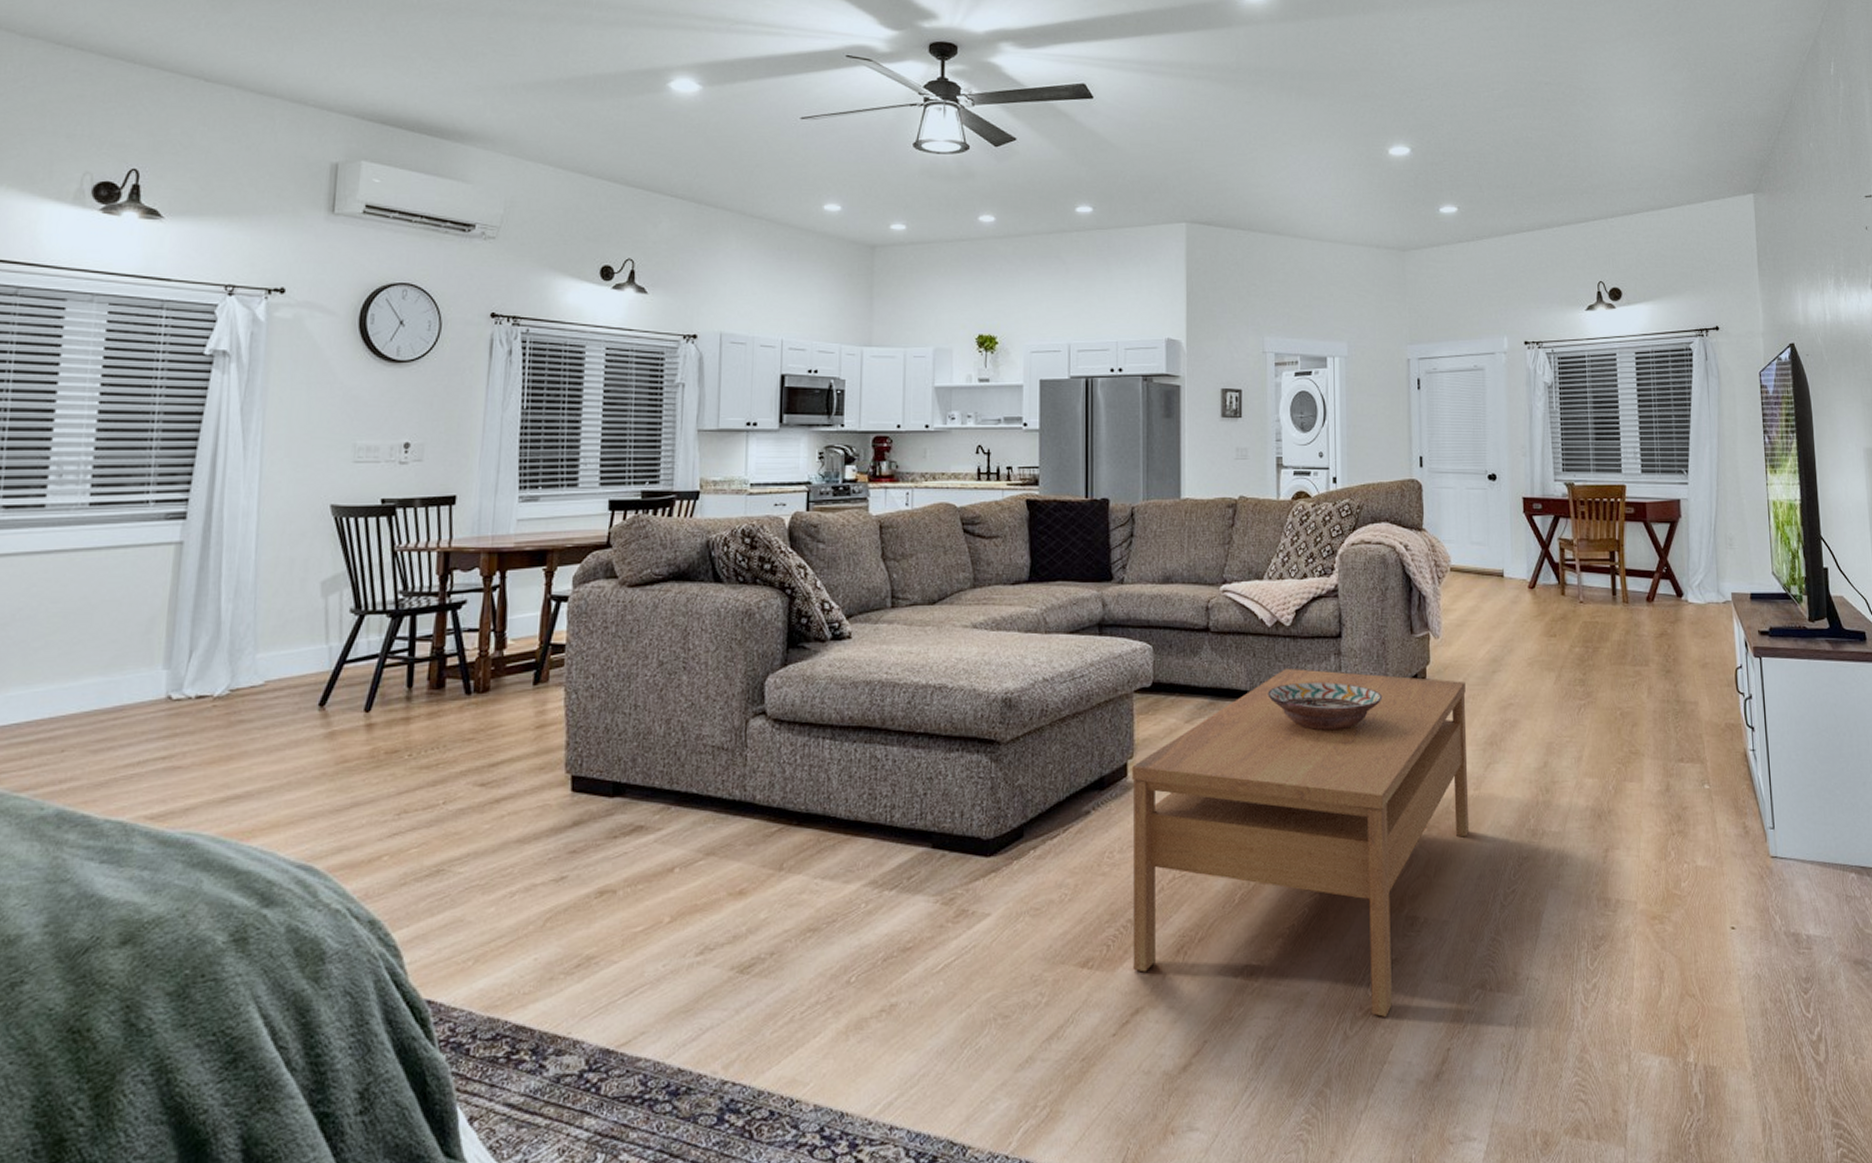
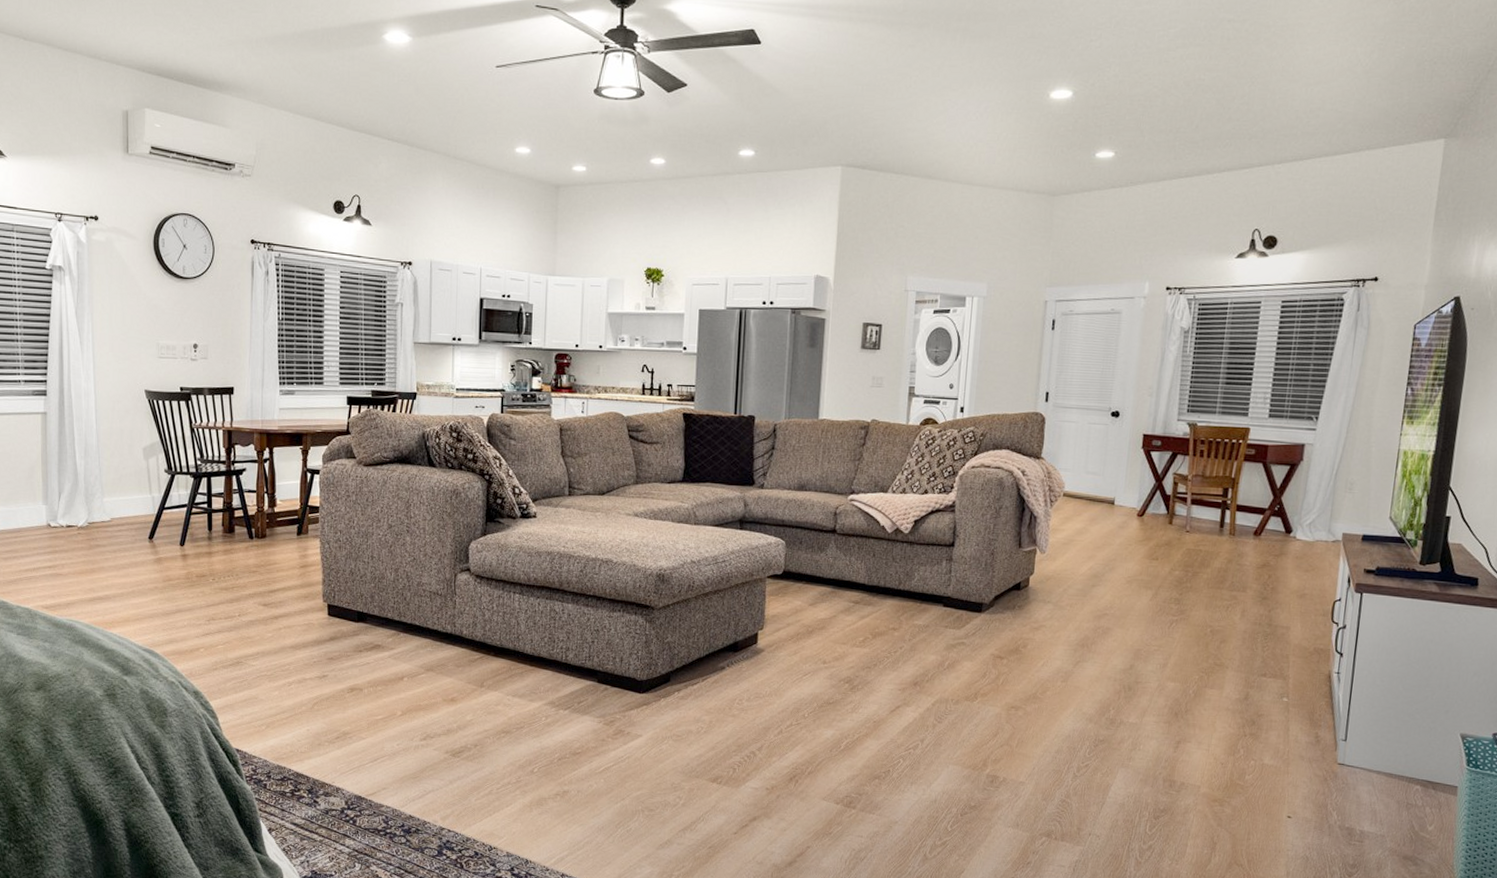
coffee table: present [1132,668,1470,1017] -> none [753,568,1065,848]
decorative bowl: present [1268,682,1383,731] -> none [883,581,987,623]

